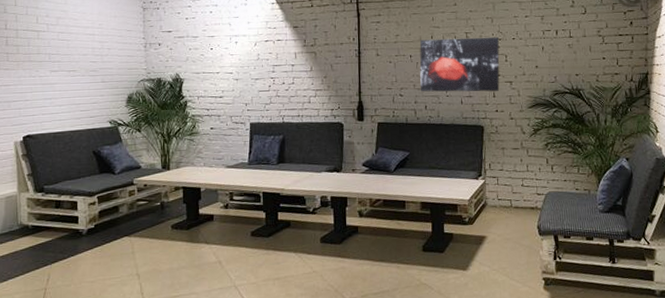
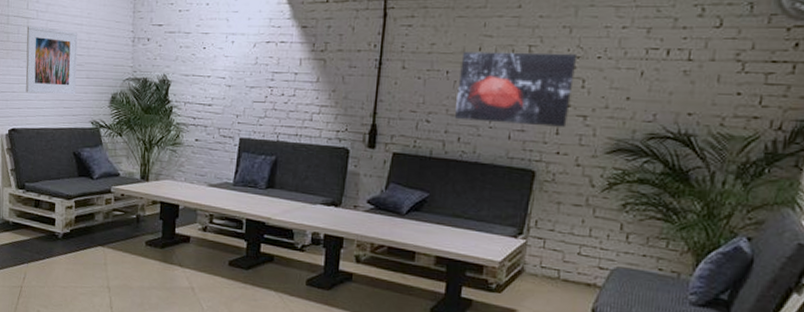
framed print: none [37,38,92,101] -> present [25,26,78,95]

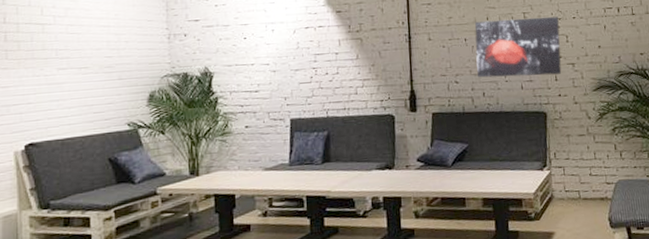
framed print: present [25,26,78,95] -> none [42,32,107,103]

